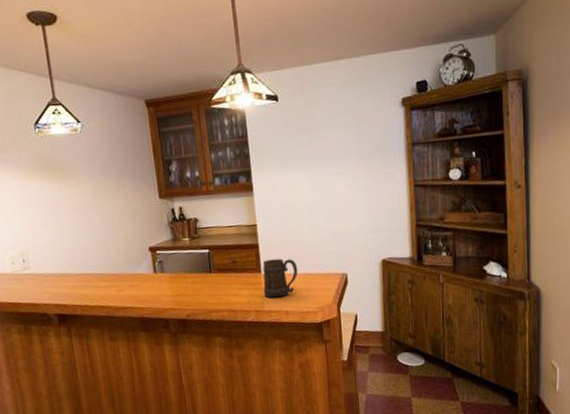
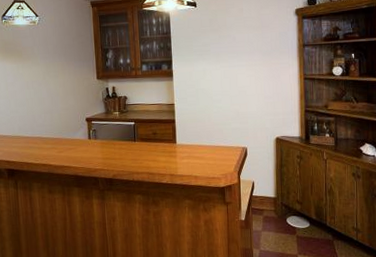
beer mug: present [262,258,298,298] -> none [177,132,207,165]

